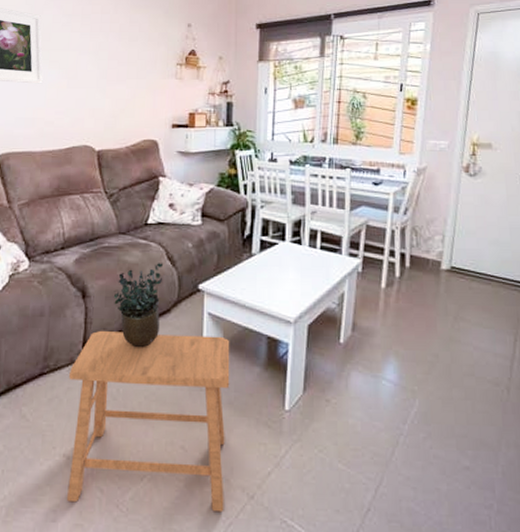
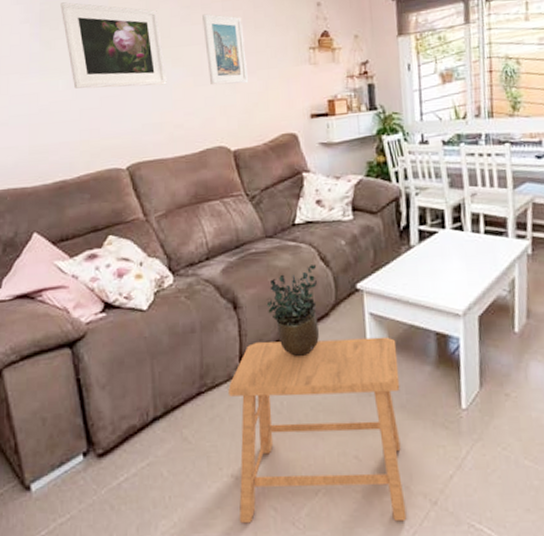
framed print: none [81,23,119,90] -> present [202,14,249,85]

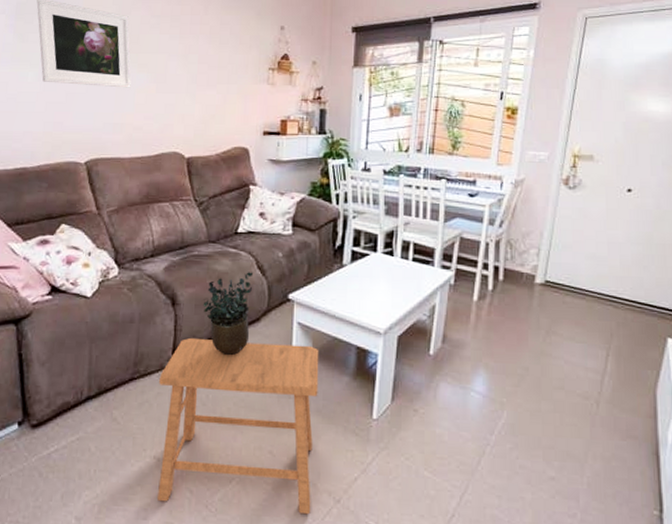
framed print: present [202,14,249,85] -> none [170,25,209,95]

